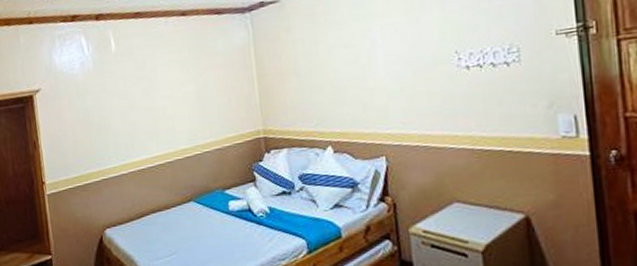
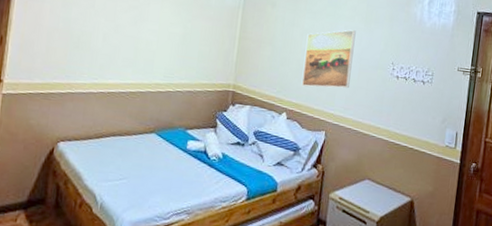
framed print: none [335,27,404,112] -> present [301,29,356,89]

